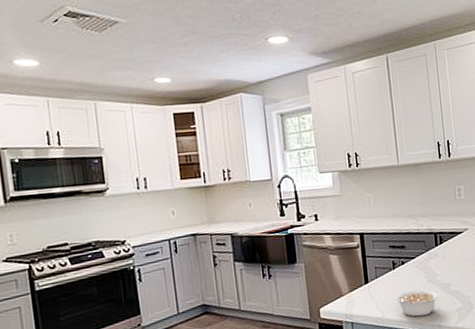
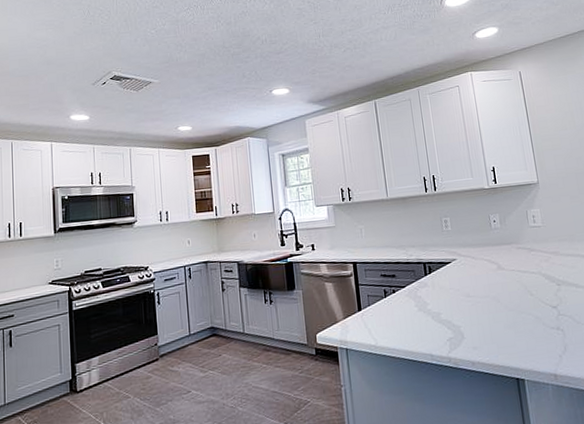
legume: present [395,289,439,317] -> none [387,318,430,346]

